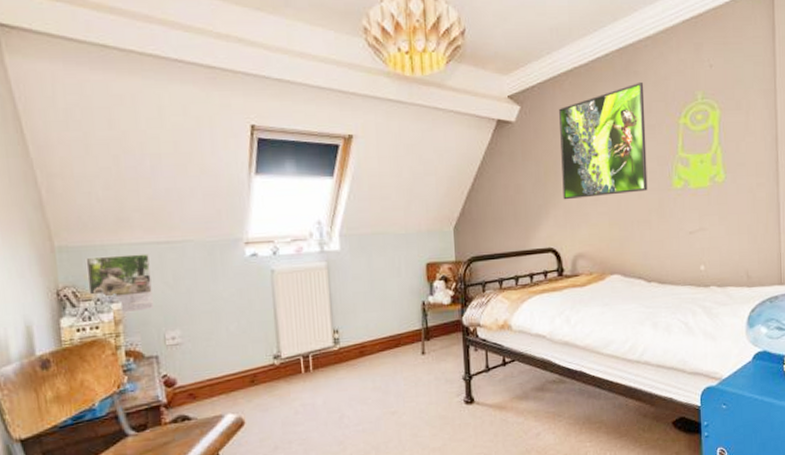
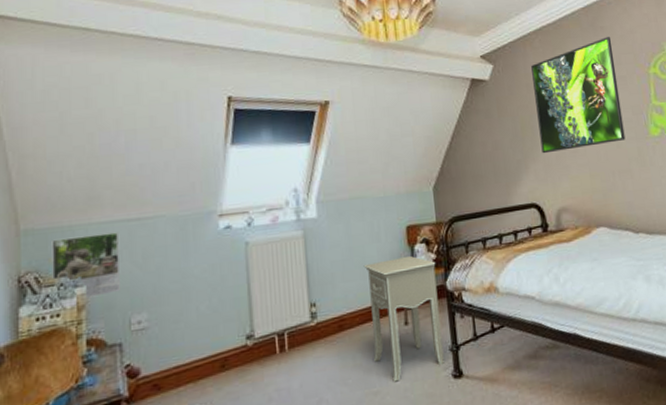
nightstand: none [384,291,457,404] -> present [363,255,444,382]

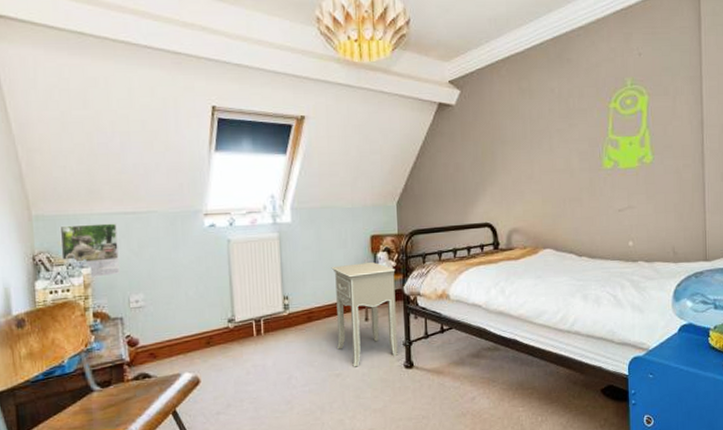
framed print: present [531,36,626,154] -> none [496,68,579,178]

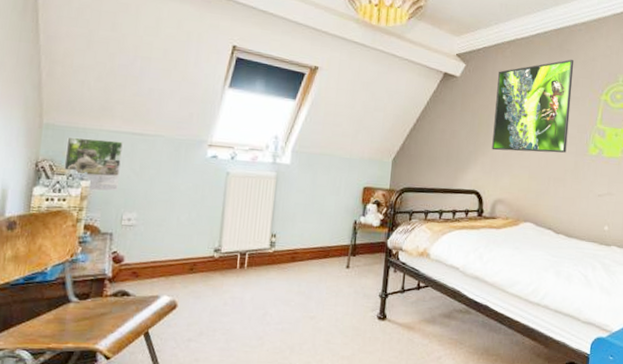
nightstand: present [331,261,398,367] -> none [314,211,382,312]
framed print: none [496,68,579,178] -> present [492,59,574,153]

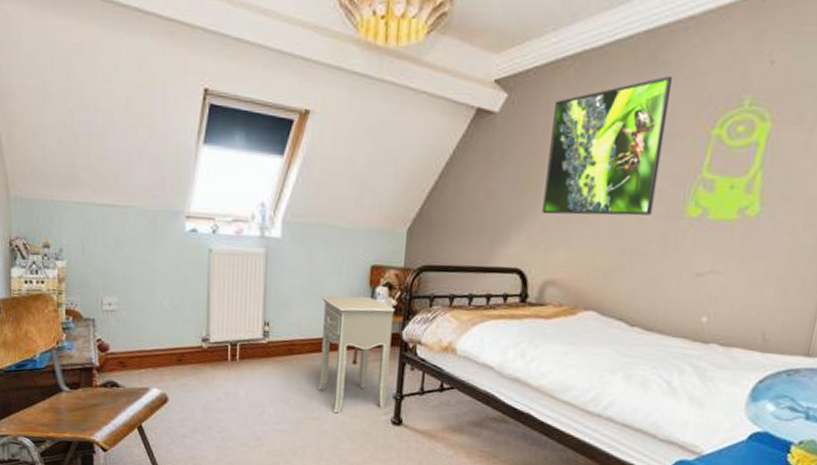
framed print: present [64,136,123,192] -> none [37,210,94,273]
nightstand: none [314,211,382,312] -> present [316,295,396,414]

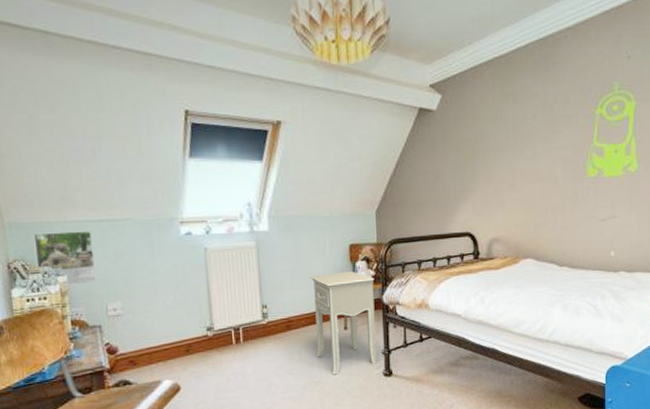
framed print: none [37,210,94,273] -> present [33,231,96,286]
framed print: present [542,75,672,216] -> none [479,72,563,187]

